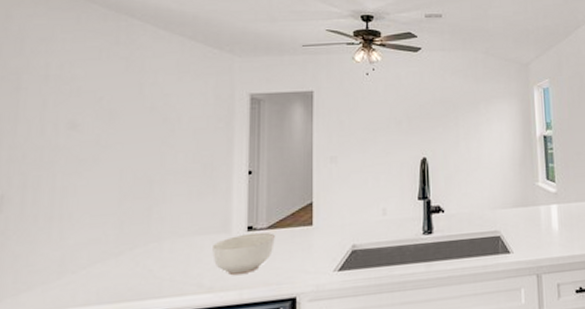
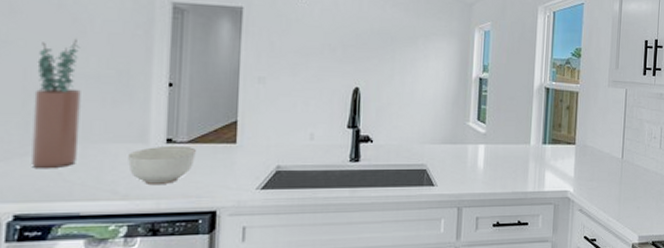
vase: none [125,137,170,267] -> present [32,39,81,168]

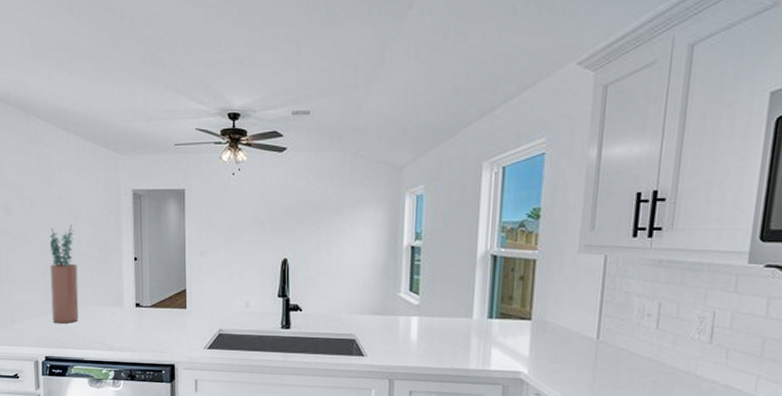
bowl: present [128,145,196,186] -> none [111,309,157,341]

